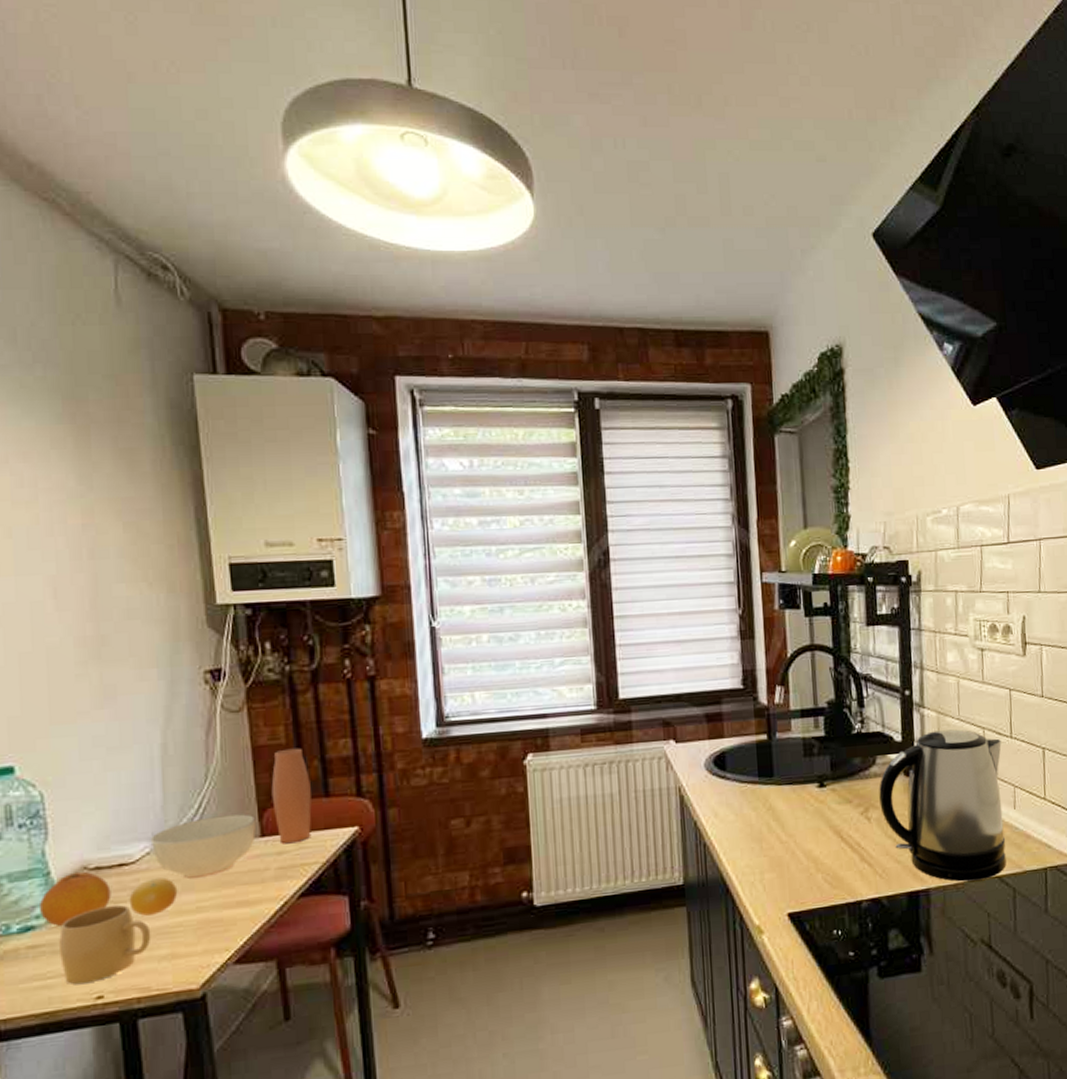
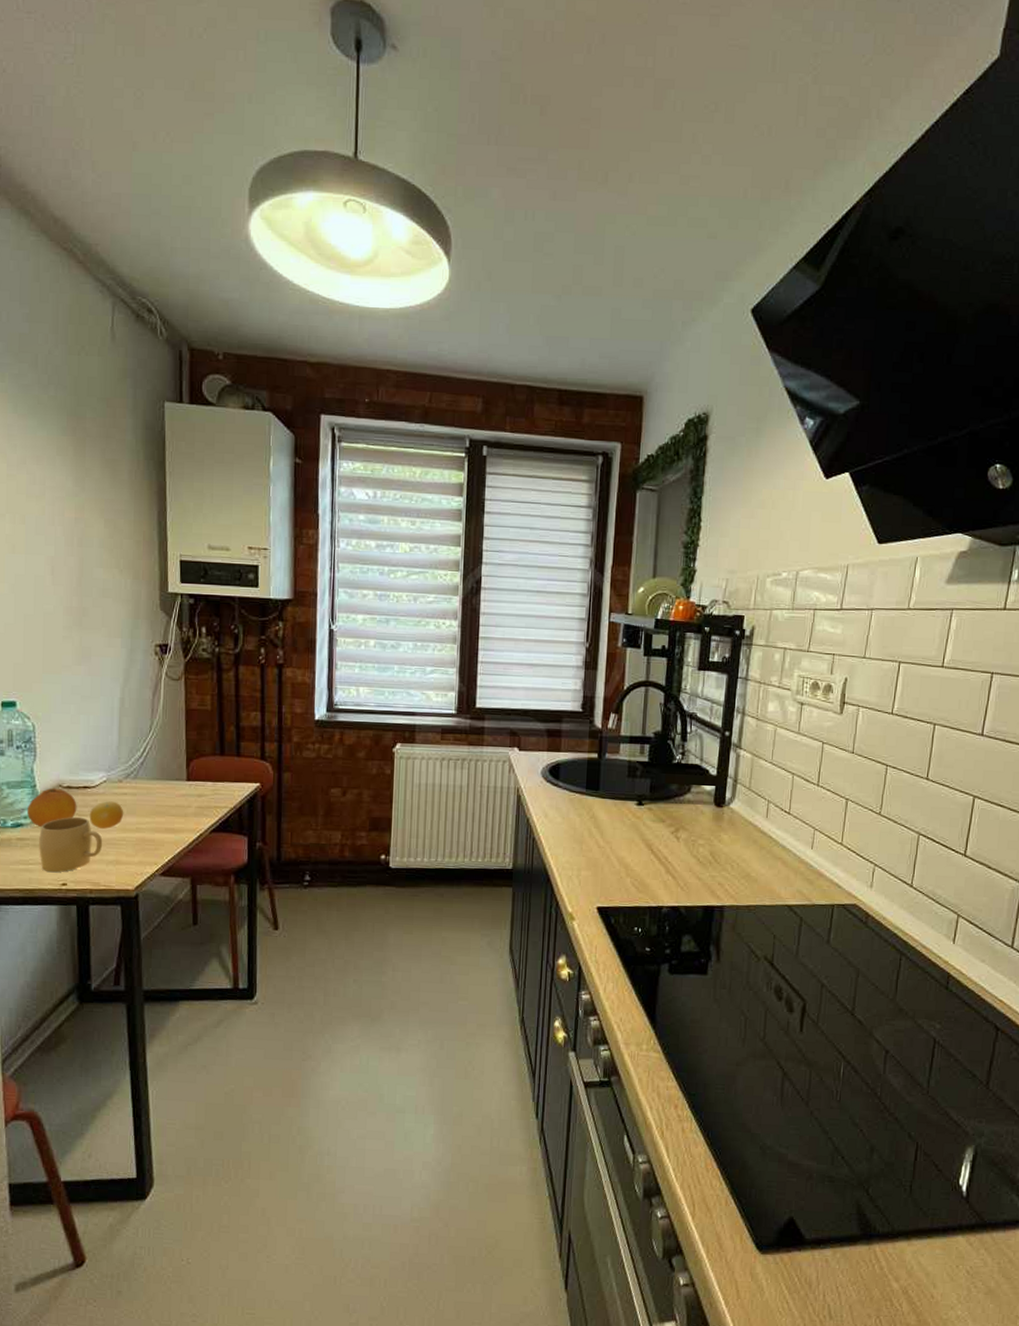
bowl: present [150,814,257,878] -> none [107,759,185,806]
vase: present [271,748,312,844] -> none [197,714,227,790]
kettle: present [879,729,1006,882] -> none [689,770,808,906]

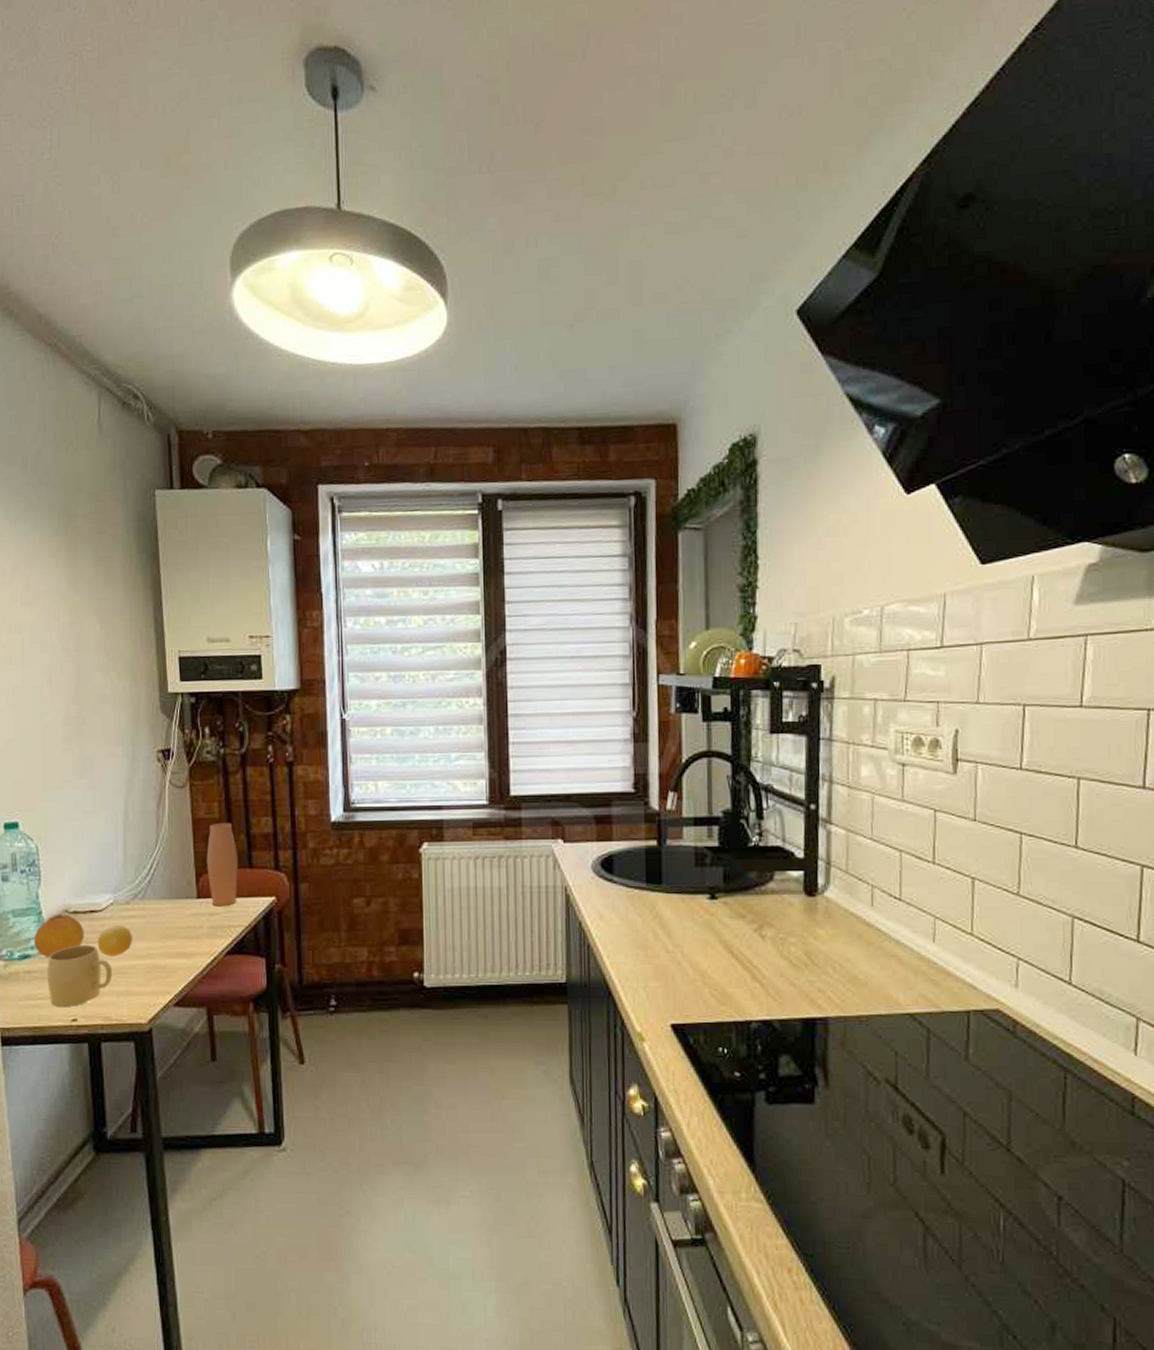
vase: none [197,714,227,790] -> present [206,822,238,907]

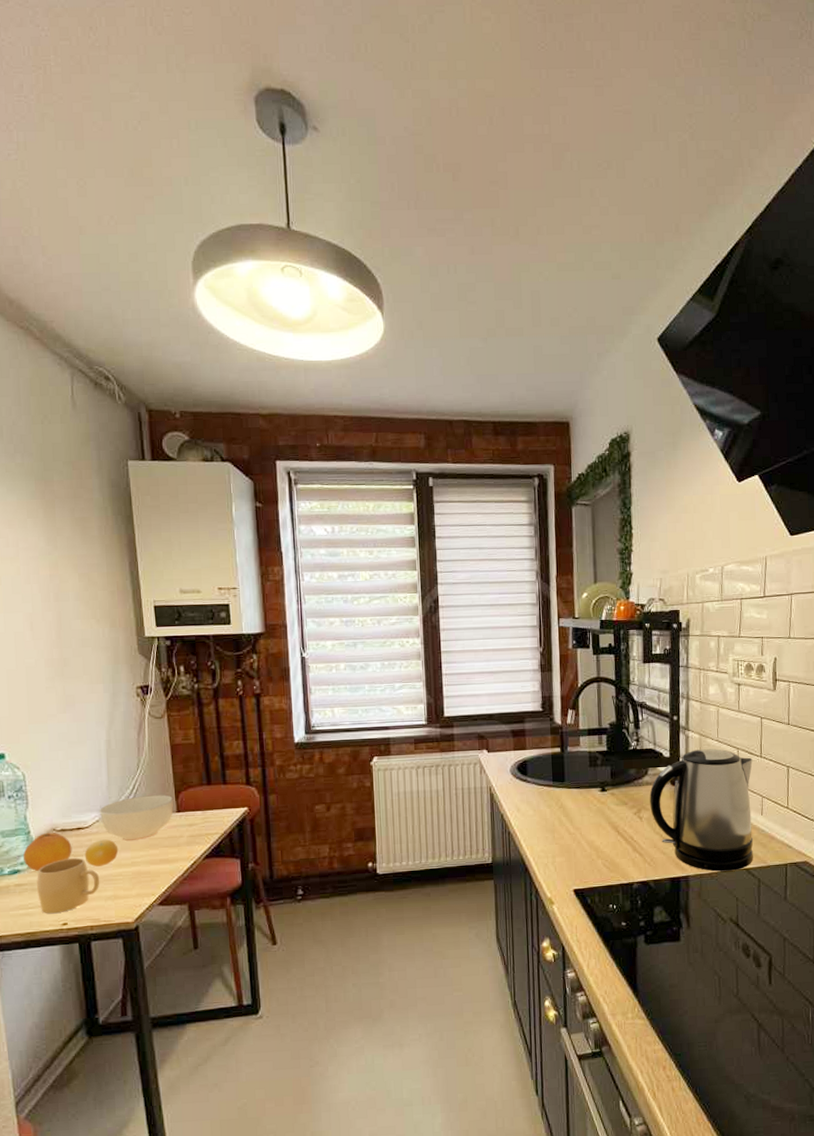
bowl: none [113,877,194,928] -> present [99,794,174,841]
vase: present [206,822,238,907] -> none [184,746,214,819]
kettle: none [776,850,921,1015] -> present [650,749,754,872]

